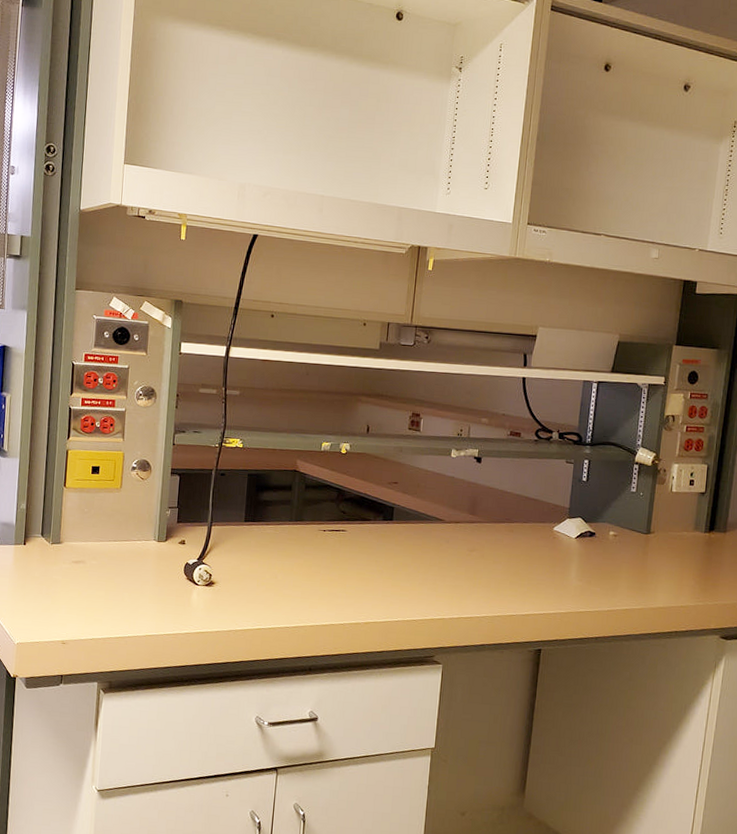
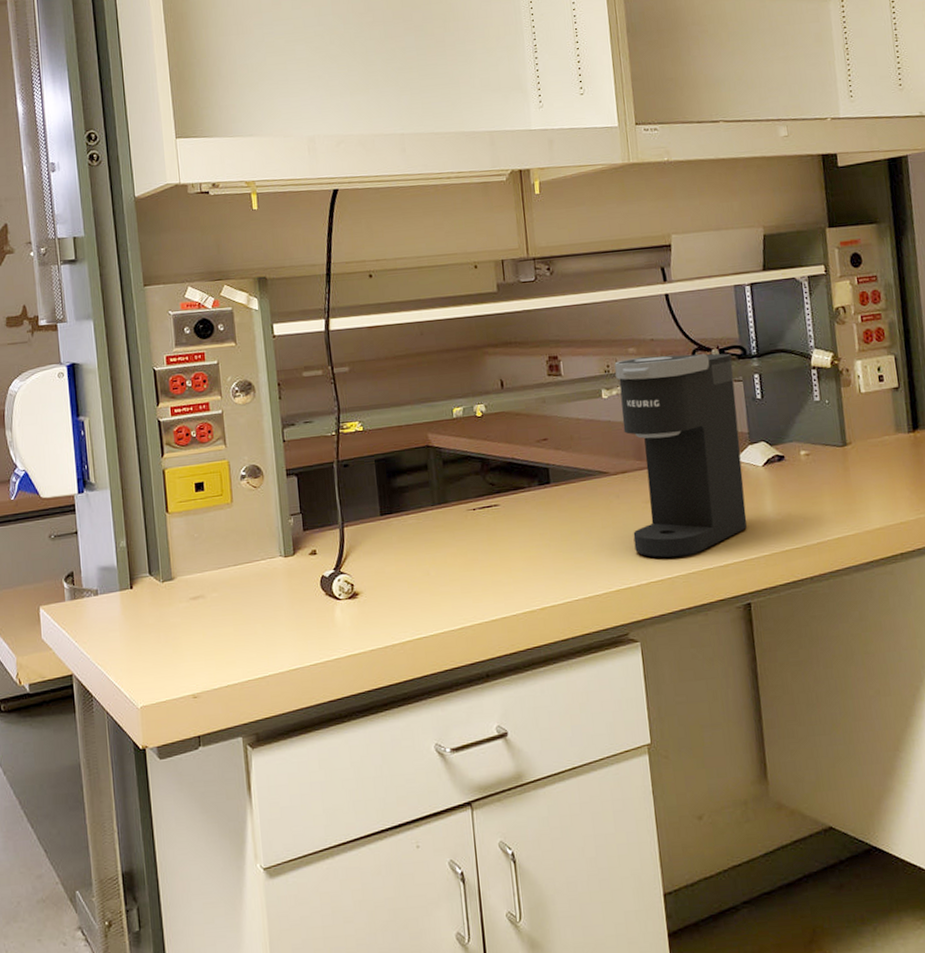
coffee maker: none [453,427,569,602] -> present [614,353,748,559]

